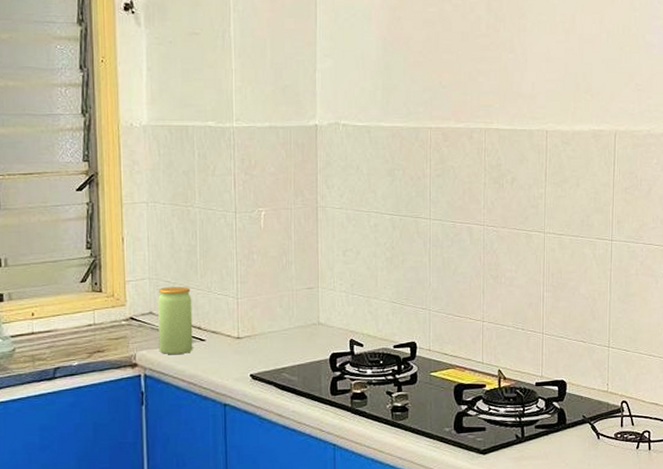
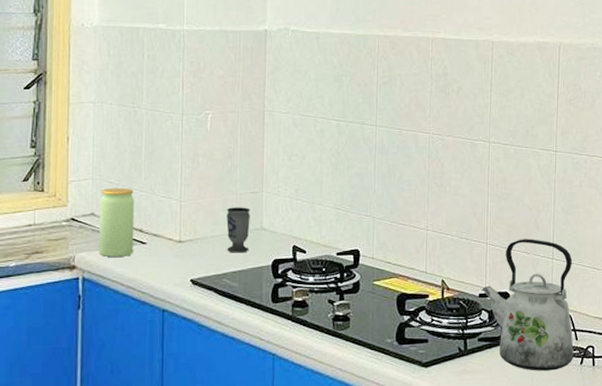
cup: none [283,303,307,348] -> present [226,207,250,253]
kettle: none [538,328,630,456] -> present [481,239,574,371]

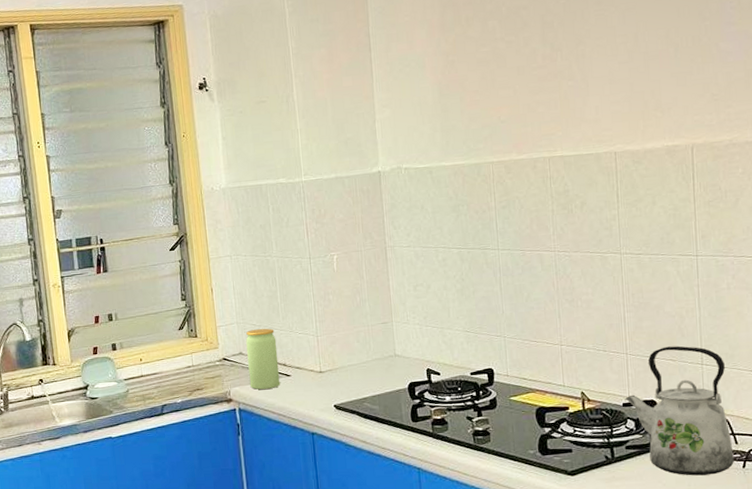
cup: present [226,207,250,253] -> none [360,337,386,379]

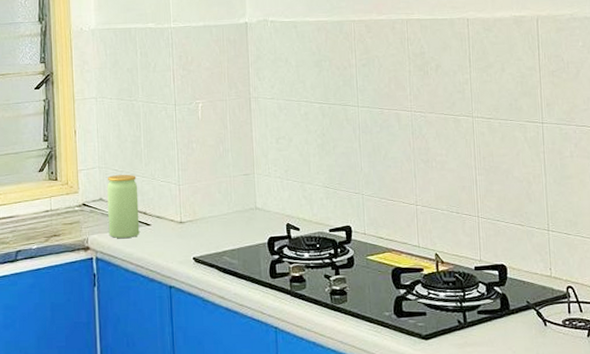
kettle: present [625,346,734,476] -> none [476,211,579,344]

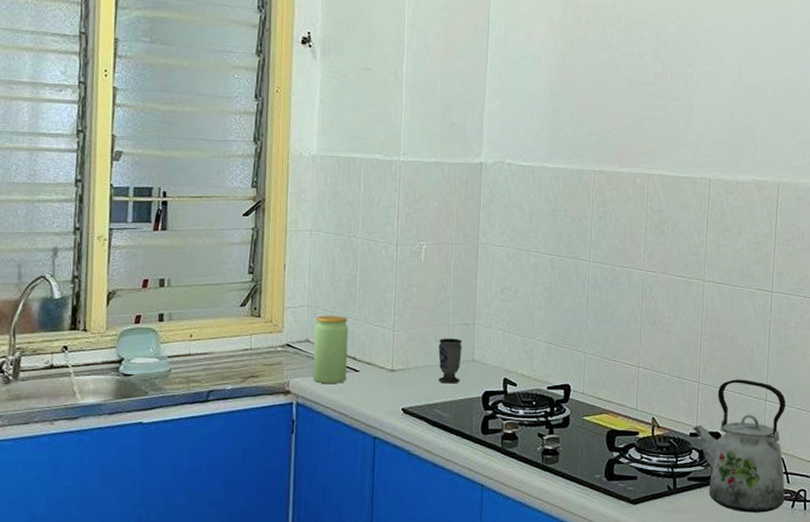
cup: none [222,188,246,232] -> present [438,338,462,384]
kettle: none [476,211,579,344] -> present [692,379,786,513]

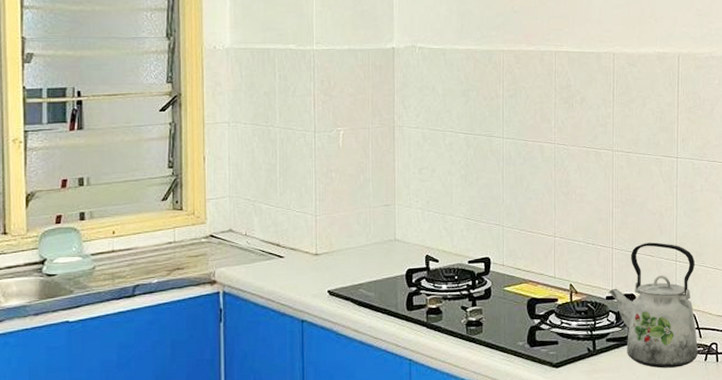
jar: present [312,316,349,383] -> none [238,204,272,271]
cup: present [438,338,462,384] -> none [361,220,384,264]

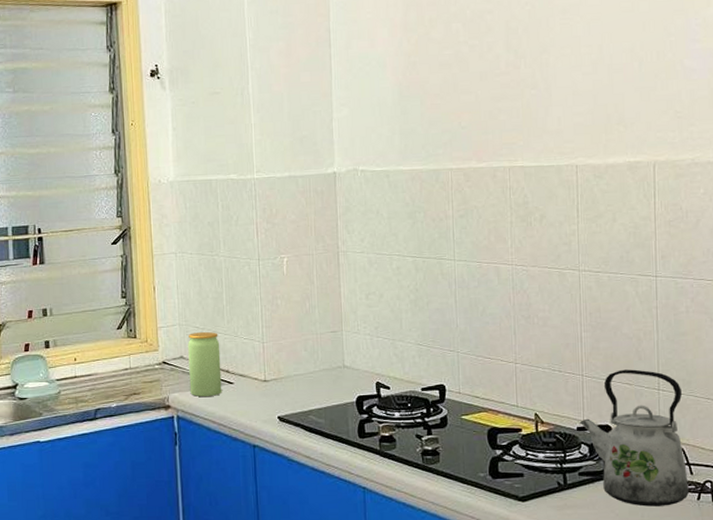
jar: none [238,204,272,271] -> present [188,332,222,397]

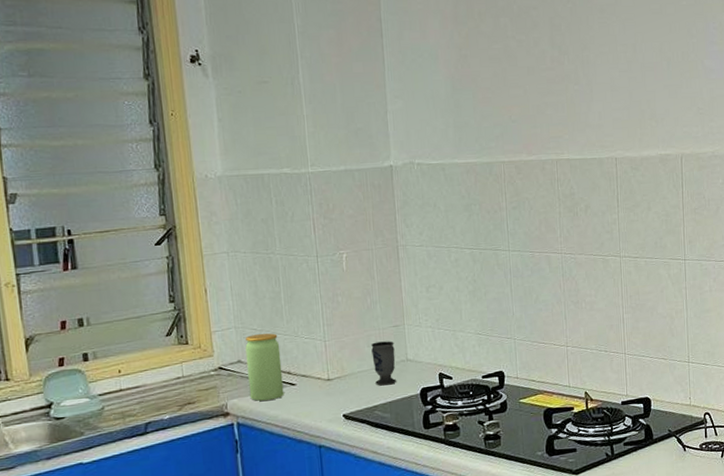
cup: none [308,346,333,391] -> present [371,341,397,386]
kettle: present [579,369,689,507] -> none [623,345,714,468]

